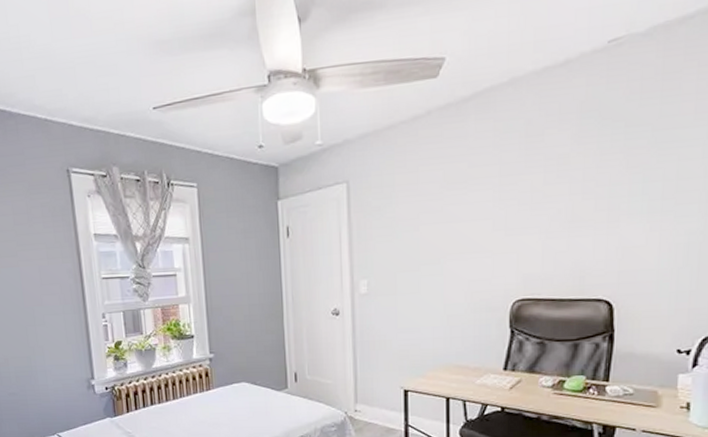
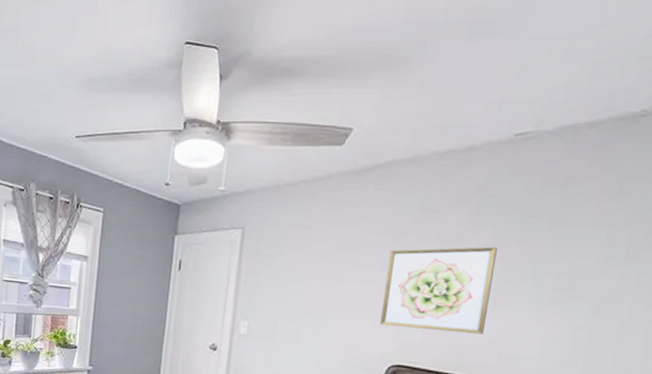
wall art: none [499,162,604,261] -> present [380,246,498,334]

